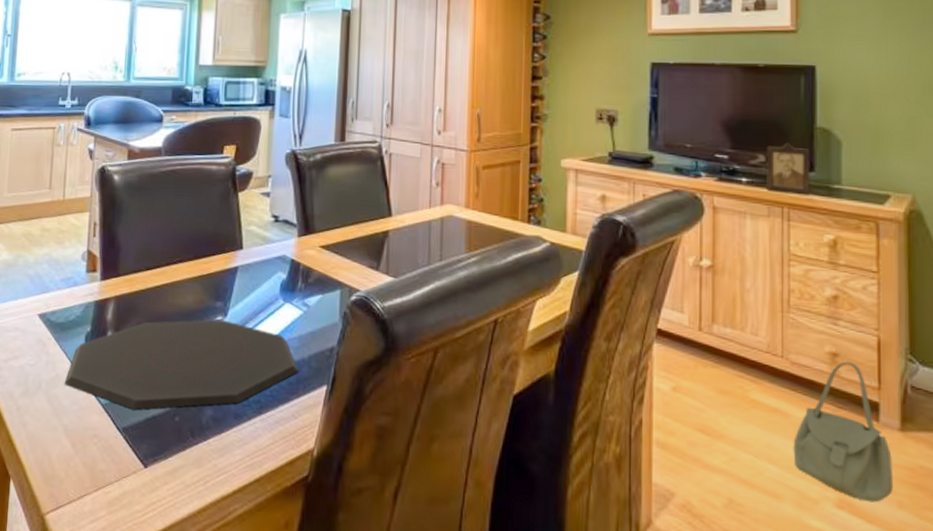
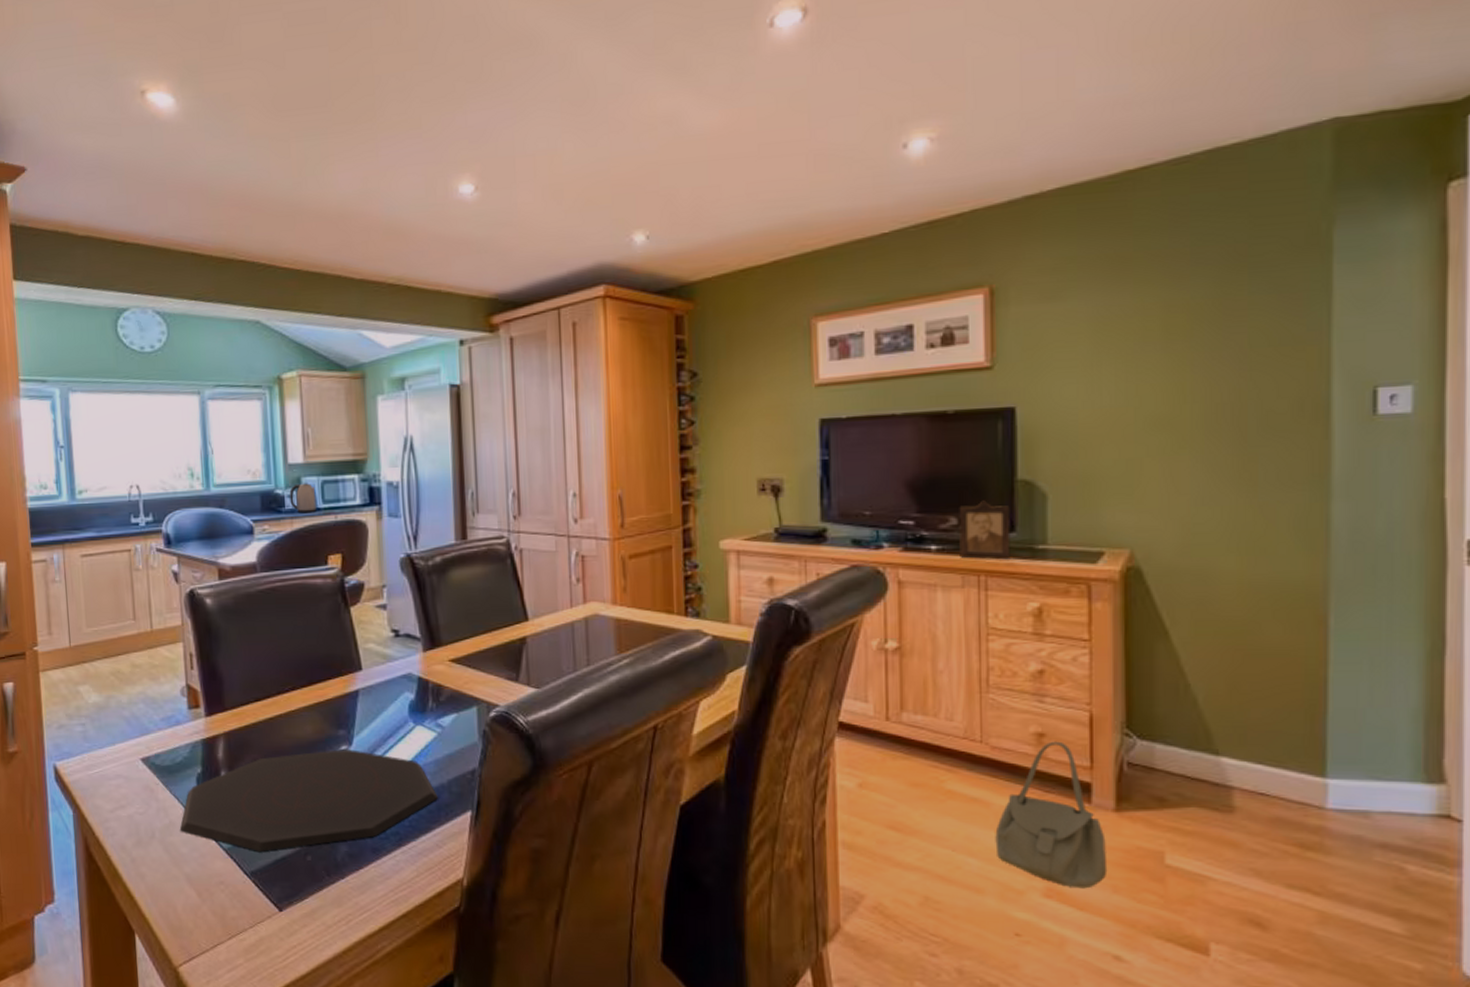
kettle: none [197,82,220,108] -> present [289,483,317,514]

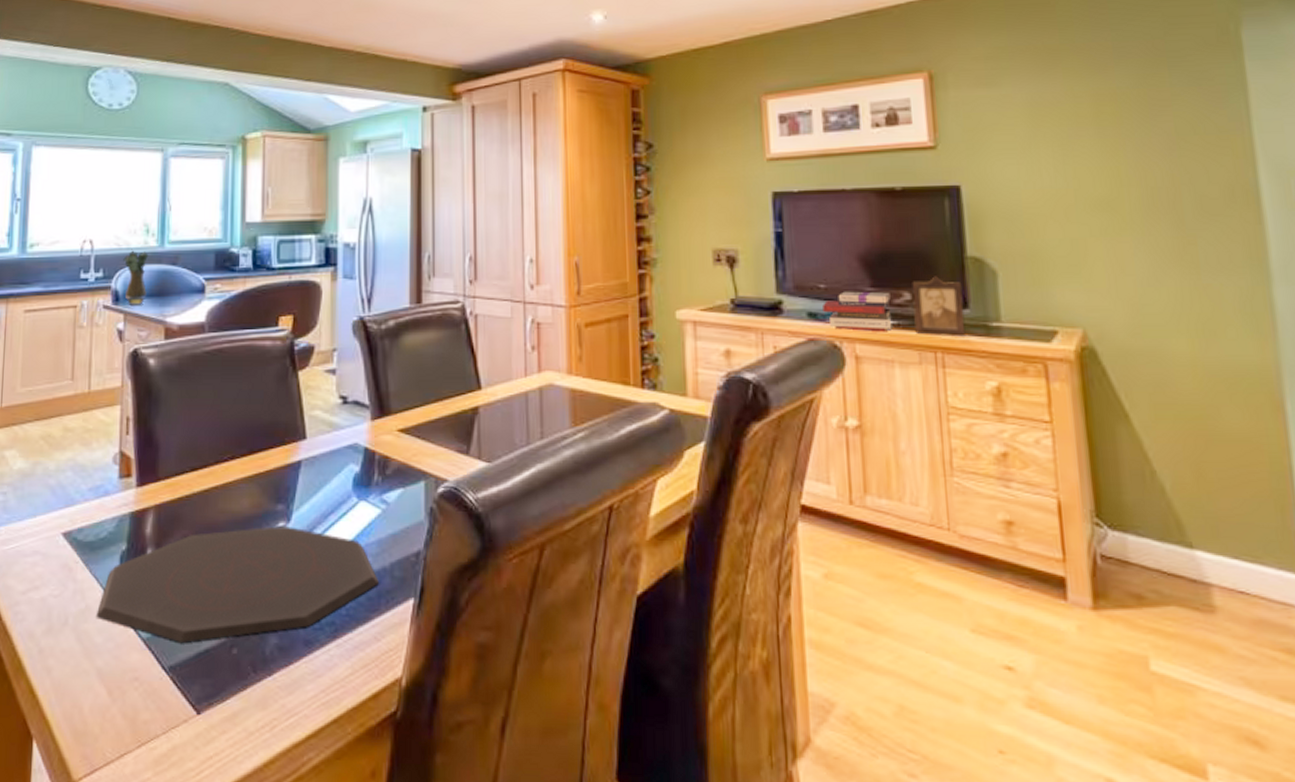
vase: none [171,493,197,548] -> present [123,249,149,305]
kettle: present [289,483,317,514] -> none [245,242,271,273]
books: none [867,517,938,557] -> present [822,291,894,332]
handbag: present [995,741,1108,889] -> none [969,530,1091,699]

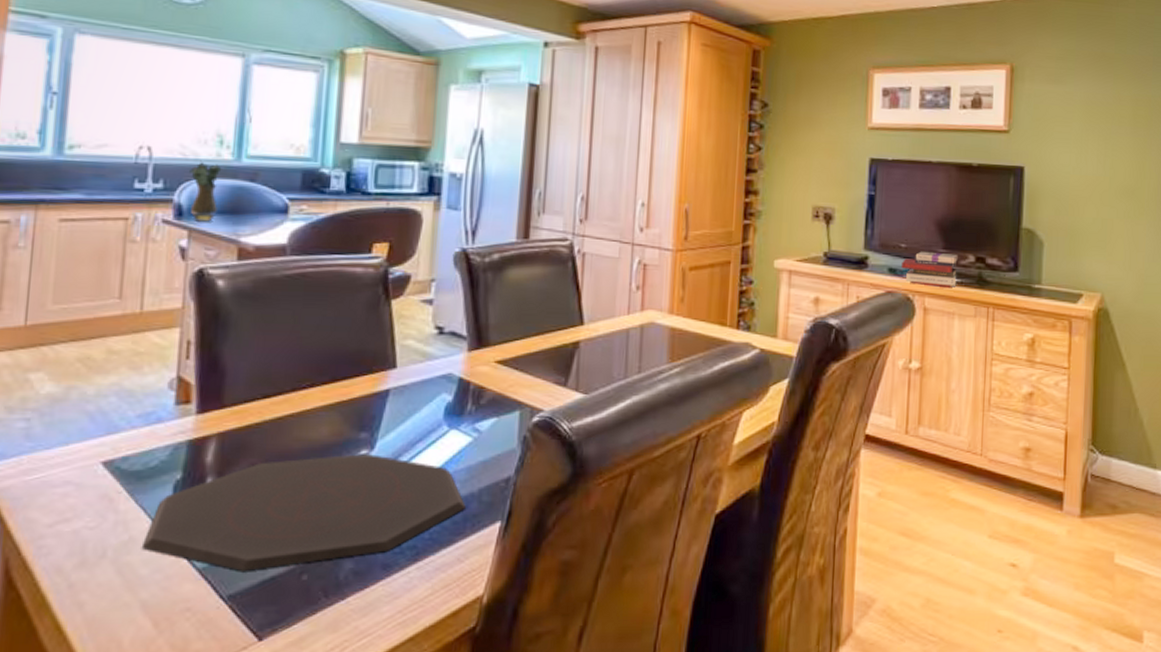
photo frame: present [912,276,966,337] -> none [974,243,1016,295]

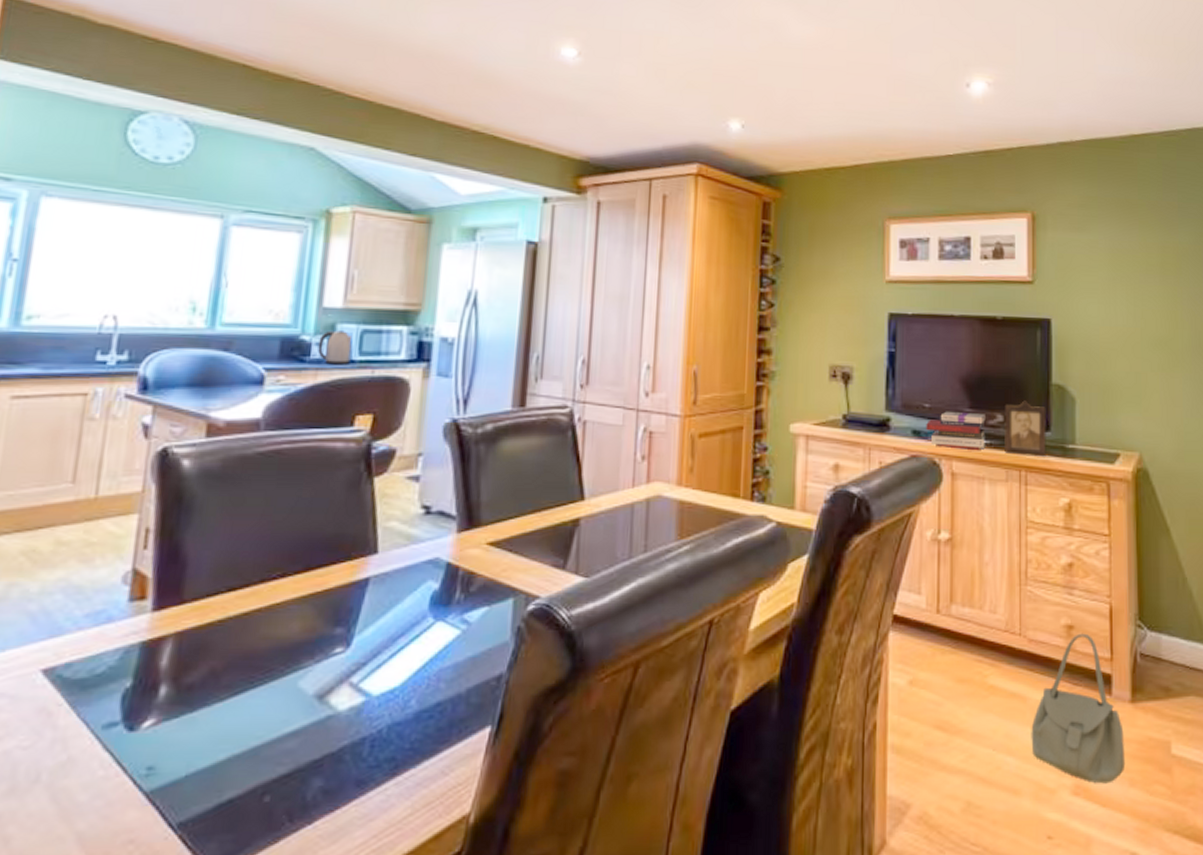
placemat: present [141,454,466,572] -> none [81,652,452,795]
vase: present [189,160,222,222] -> none [157,329,193,396]
kettle: none [337,164,369,197] -> present [318,330,353,365]
photo frame: none [974,243,1016,295] -> present [1005,400,1046,457]
handbag: none [987,455,1072,587] -> present [1031,633,1126,784]

